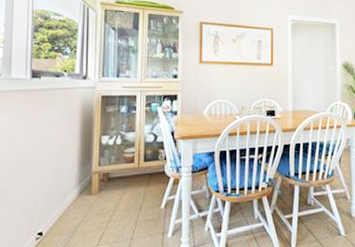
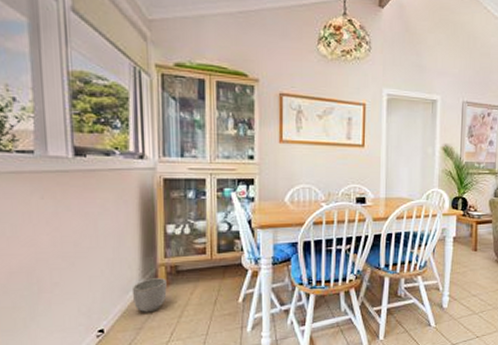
planter: none [69,184,99,217] -> present [131,278,167,313]

